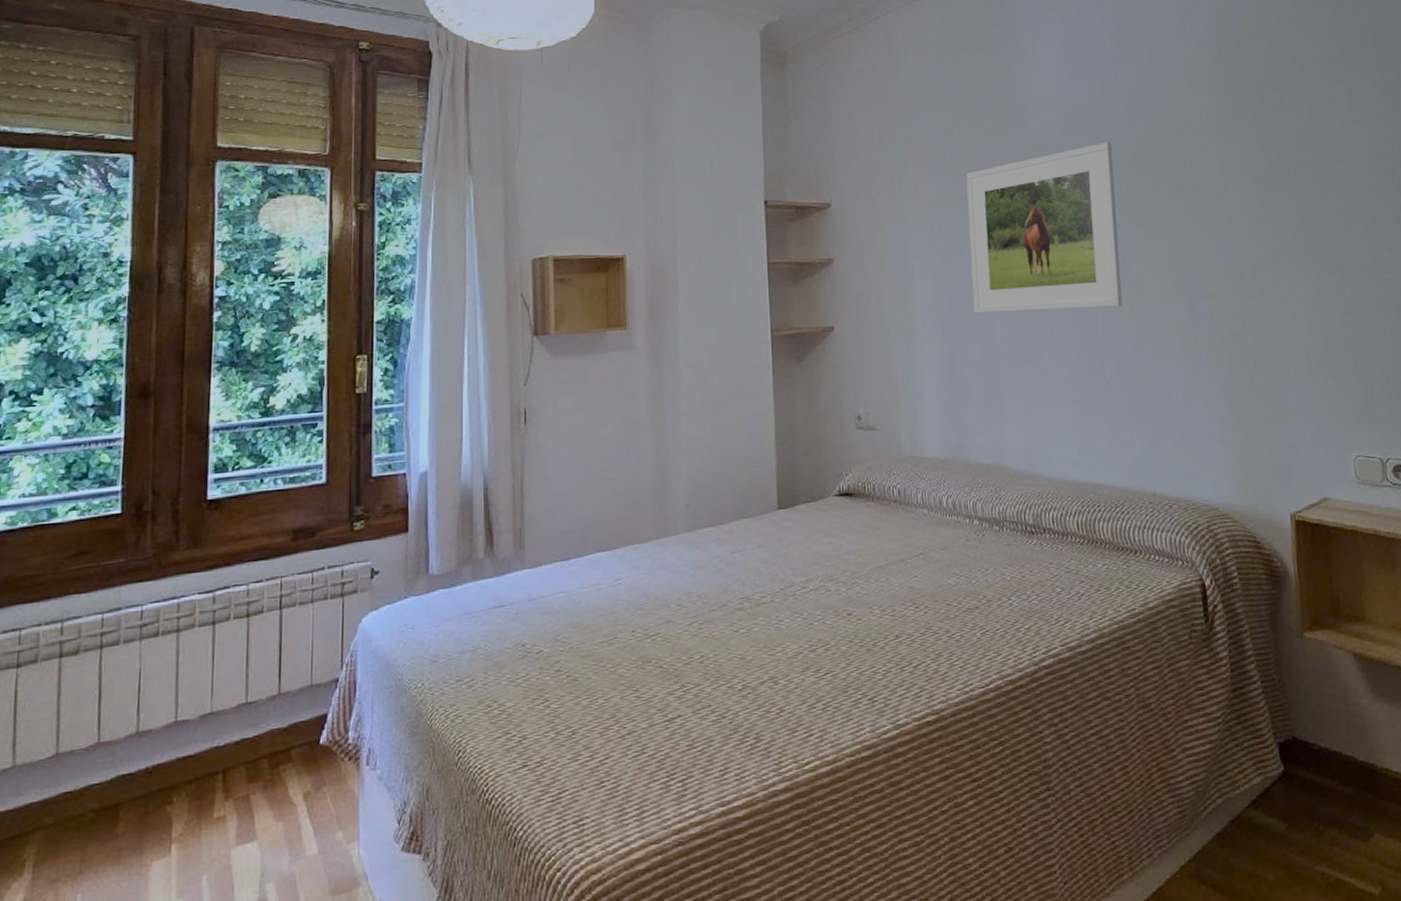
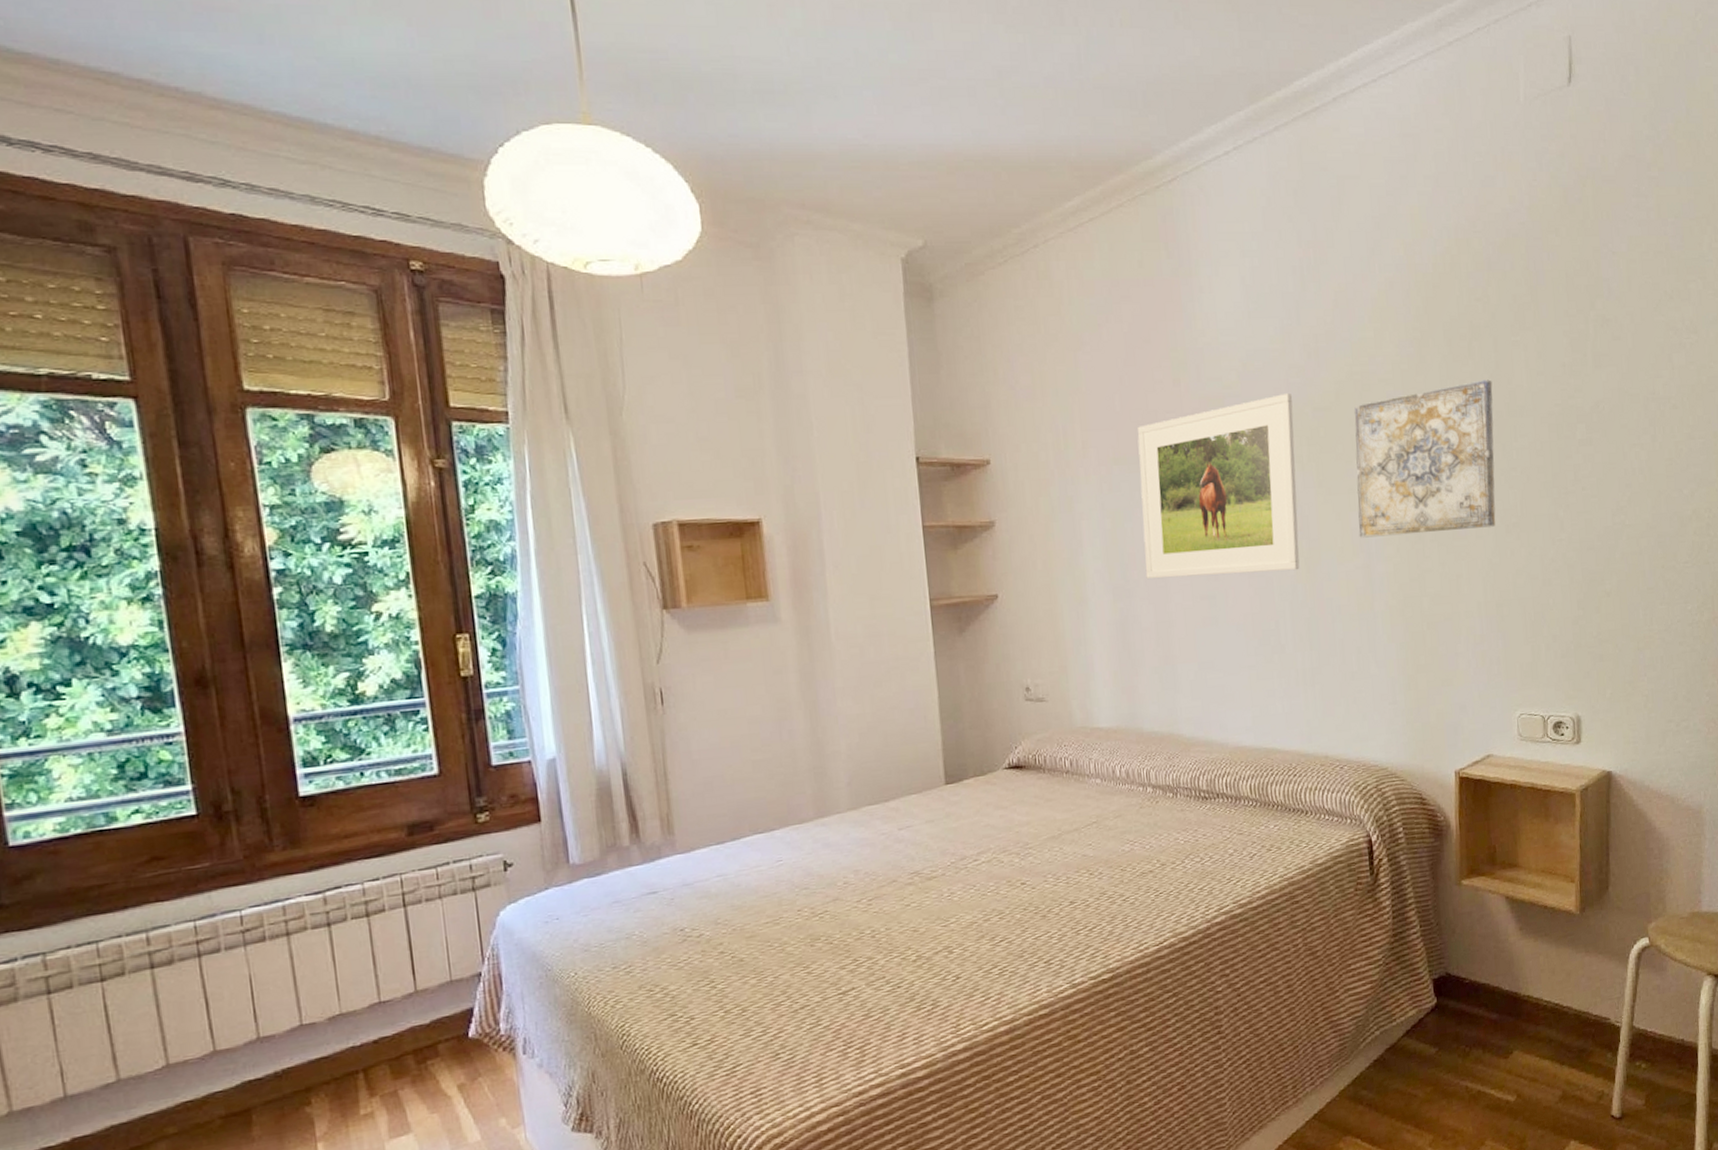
wall art: none [1172,128,1318,277] -> present [1354,379,1496,538]

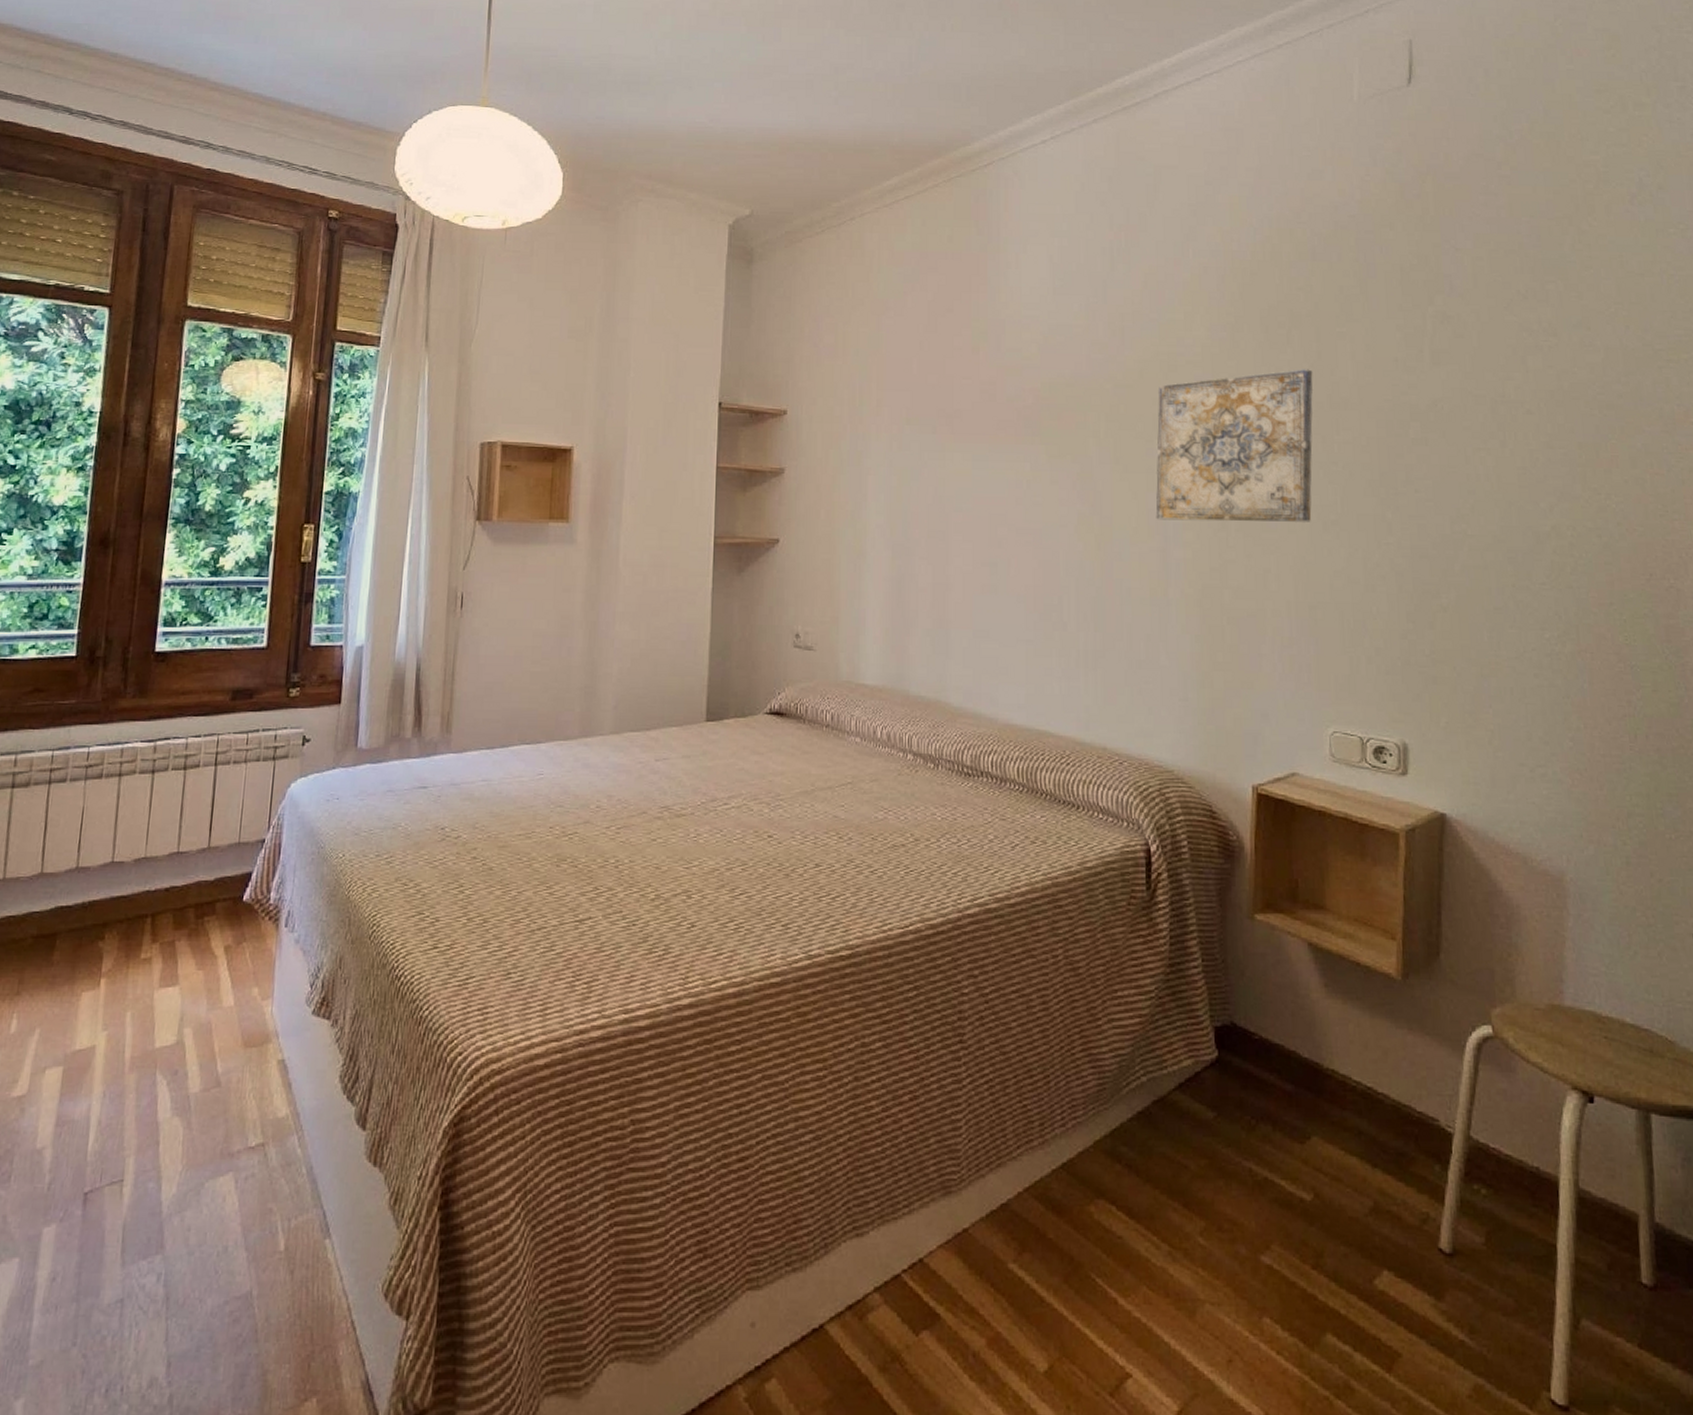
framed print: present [1137,392,1300,579] -> none [927,368,1093,546]

